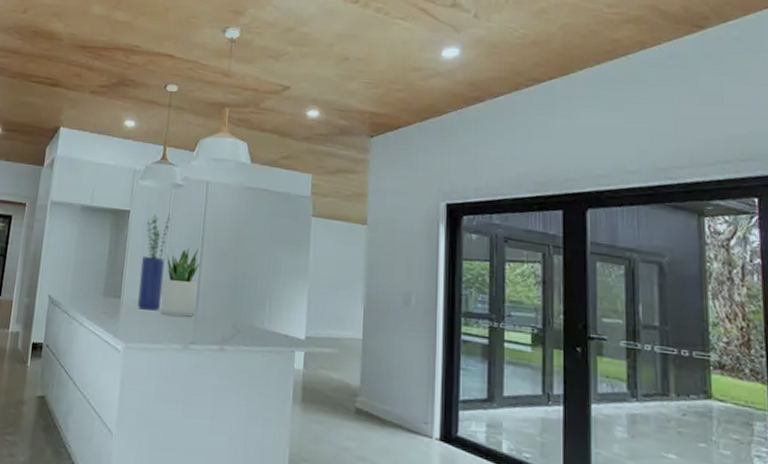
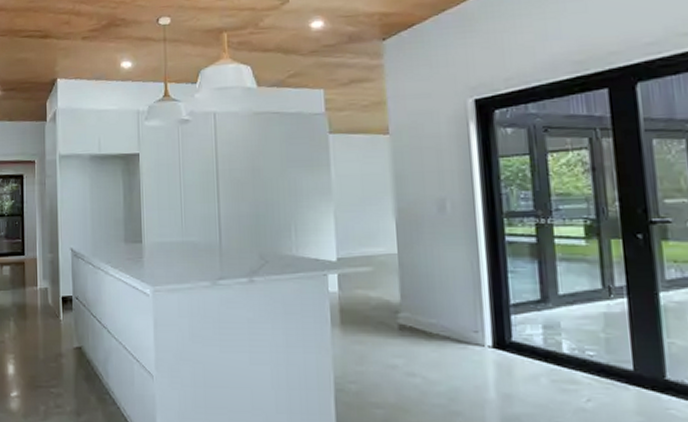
vase: present [138,213,171,311] -> none [157,150,184,251]
planter: present [160,248,201,318] -> none [181,182,219,255]

